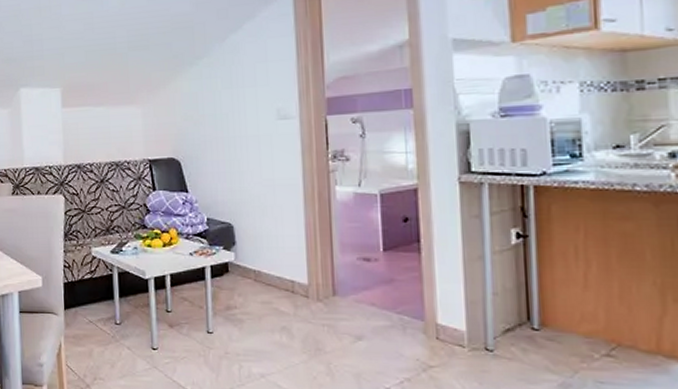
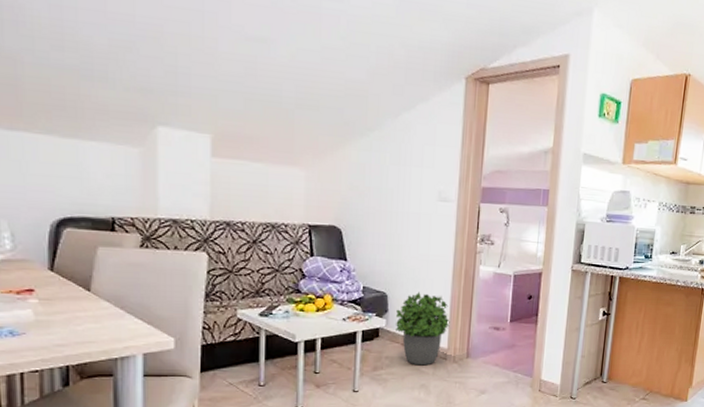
potted plant: none [245,220,308,305] -> present [396,291,450,366]

